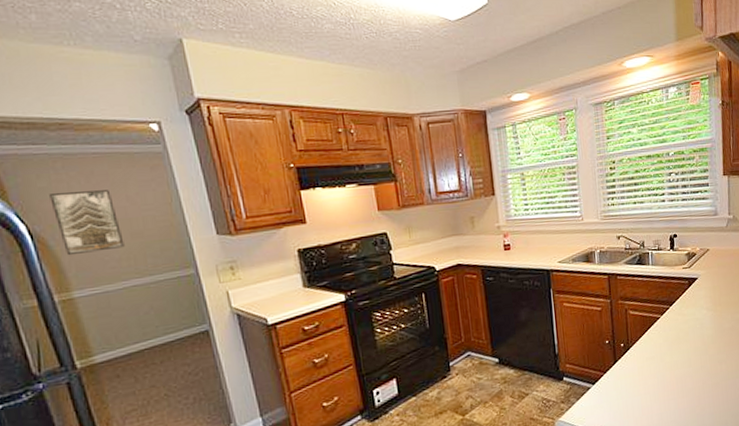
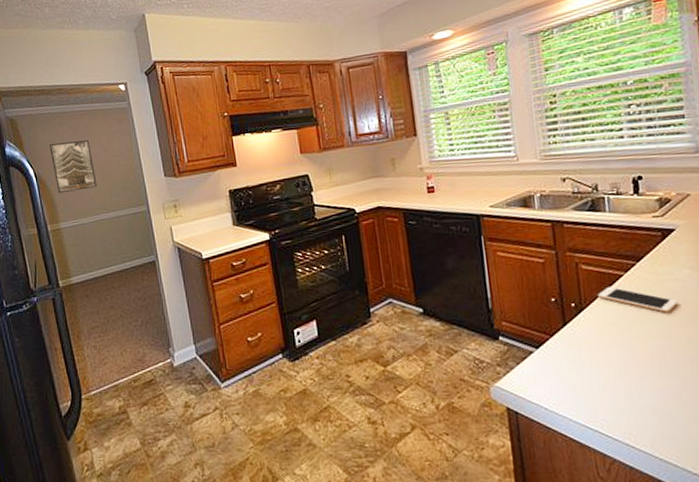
cell phone: none [641,327,697,346] -> present [598,286,678,313]

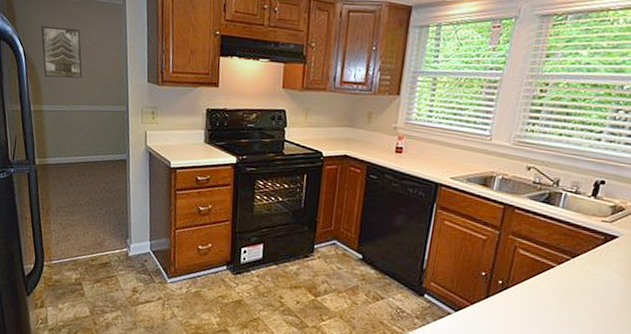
cell phone: present [598,286,678,313] -> none [526,273,597,308]

